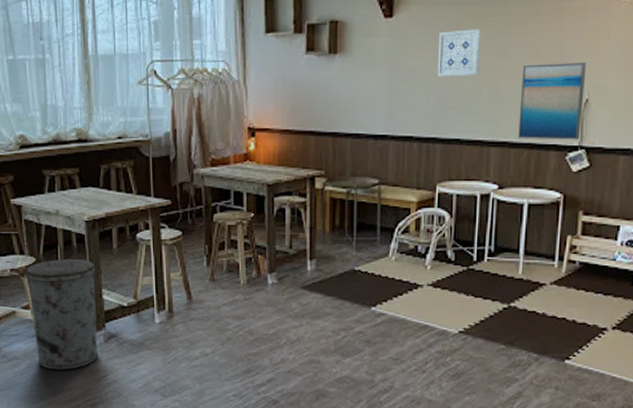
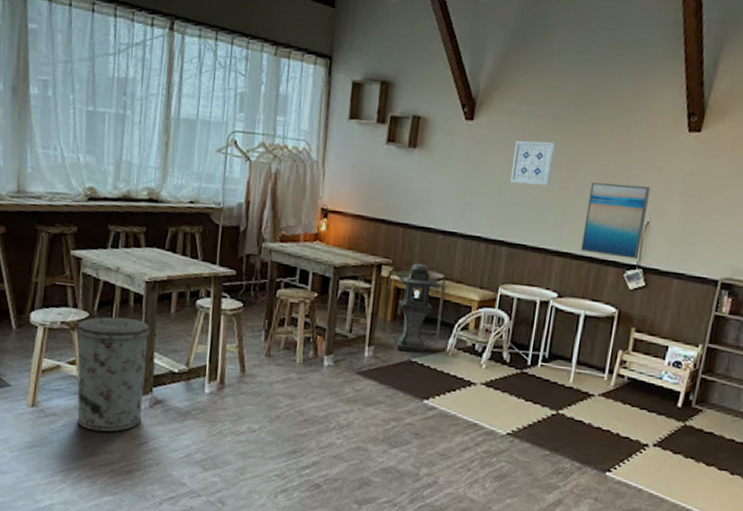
lantern: none [332,171,375,260] -> present [394,263,439,352]

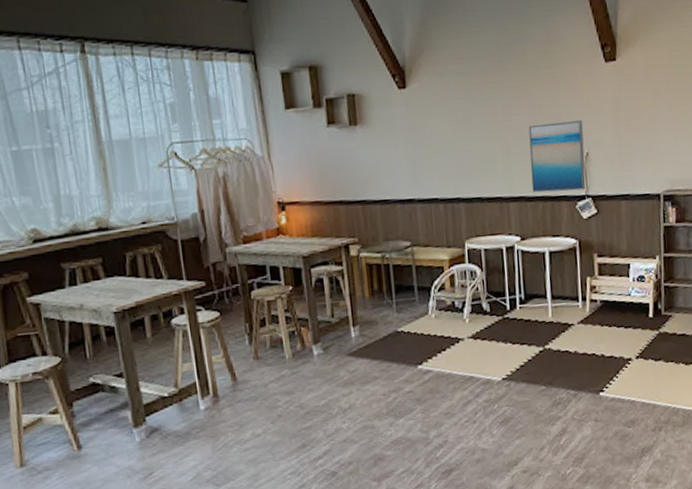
trash can: present [76,317,150,432] -> none [51,353,141,476]
lantern: present [394,263,439,352] -> none [367,235,411,323]
wall art: present [510,140,556,186] -> none [450,95,491,142]

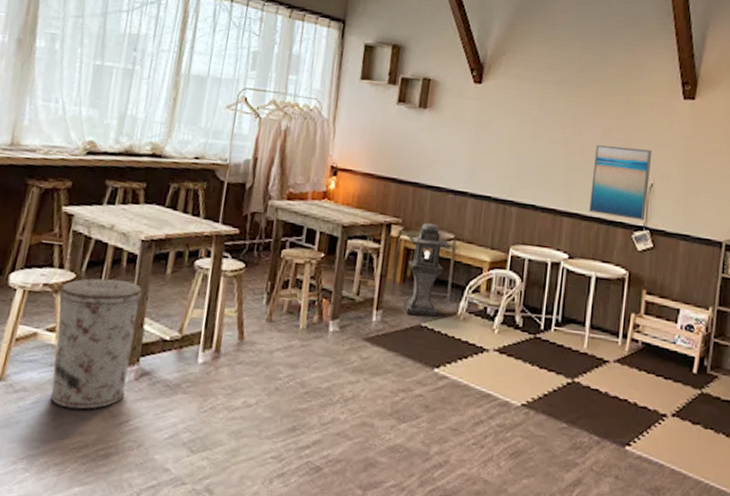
trash can: none [51,353,141,476] -> present [51,278,143,410]
lantern: none [367,235,411,323] -> present [404,222,450,317]

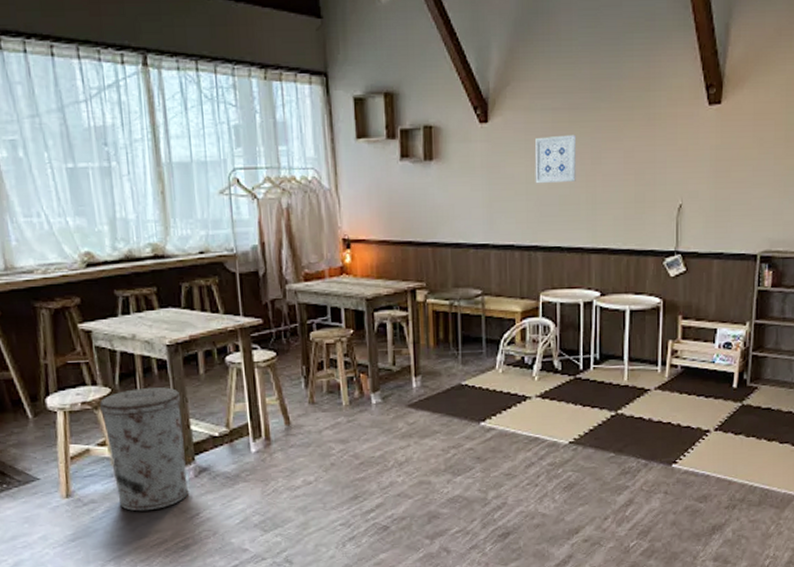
lantern: present [404,222,450,317] -> none [435,282,478,375]
wall art: none [518,103,561,148] -> present [534,134,577,184]
wall art: present [589,145,653,221] -> none [617,168,679,246]

